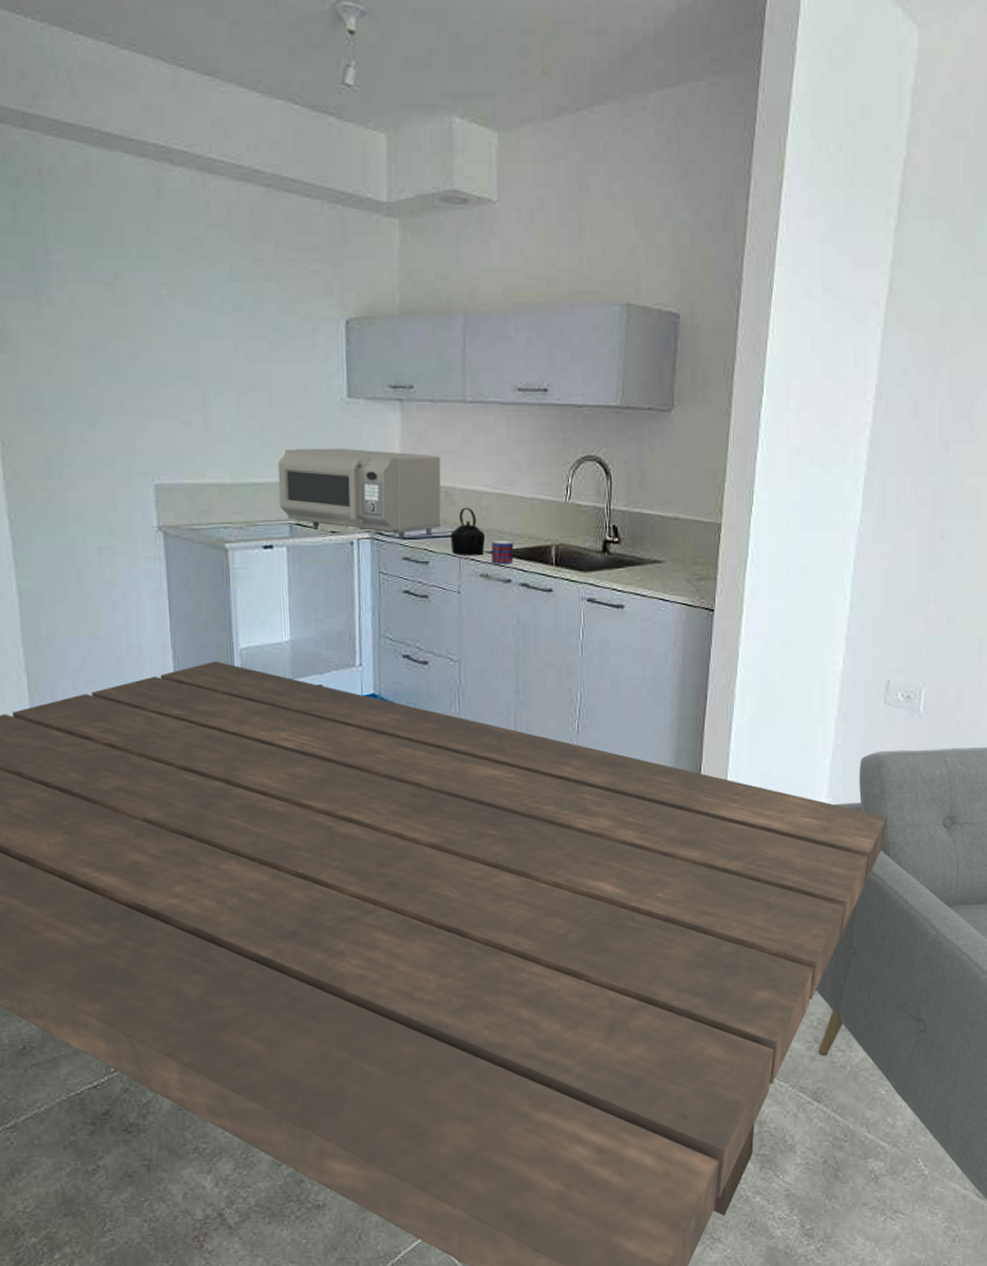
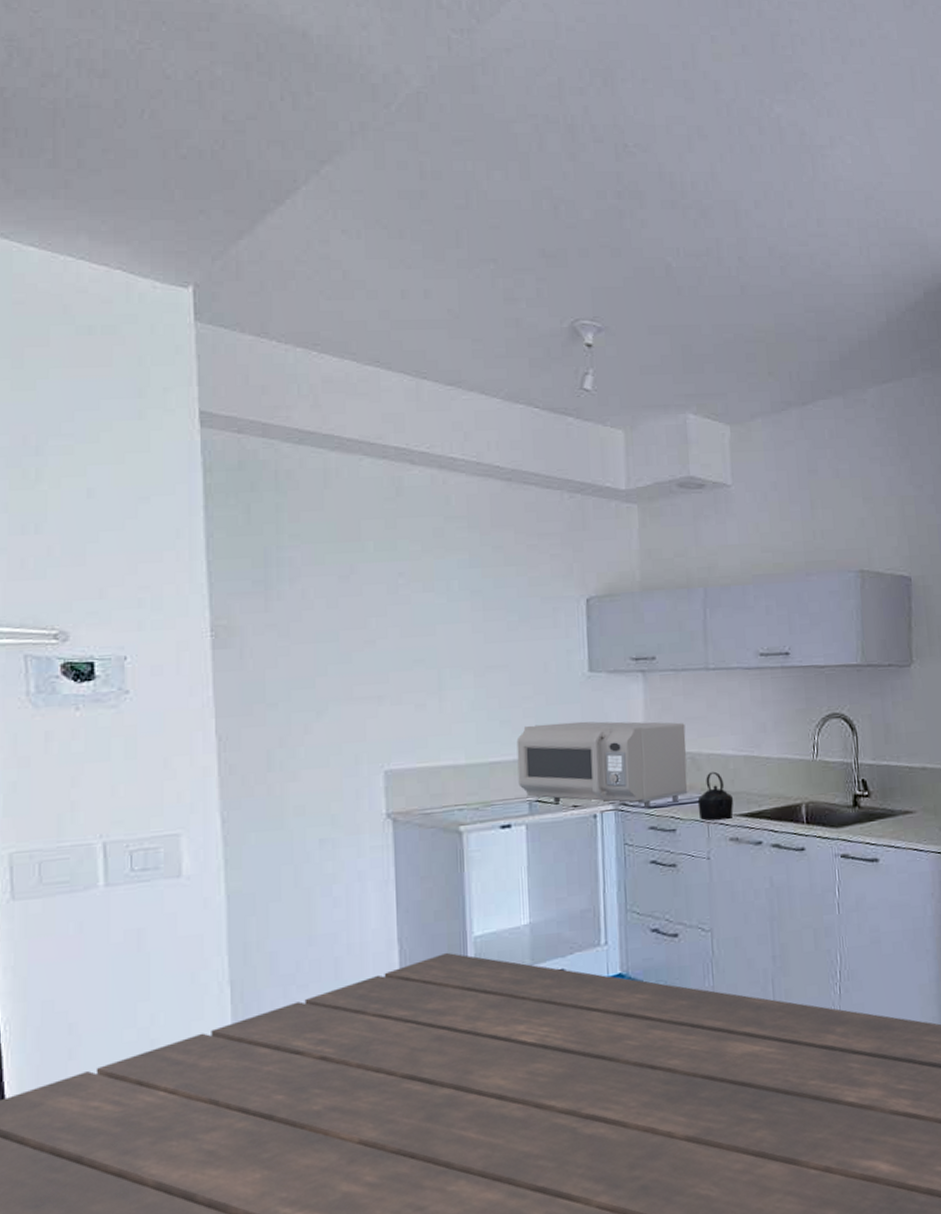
mug: present [491,541,514,565] -> none [740,802,764,828]

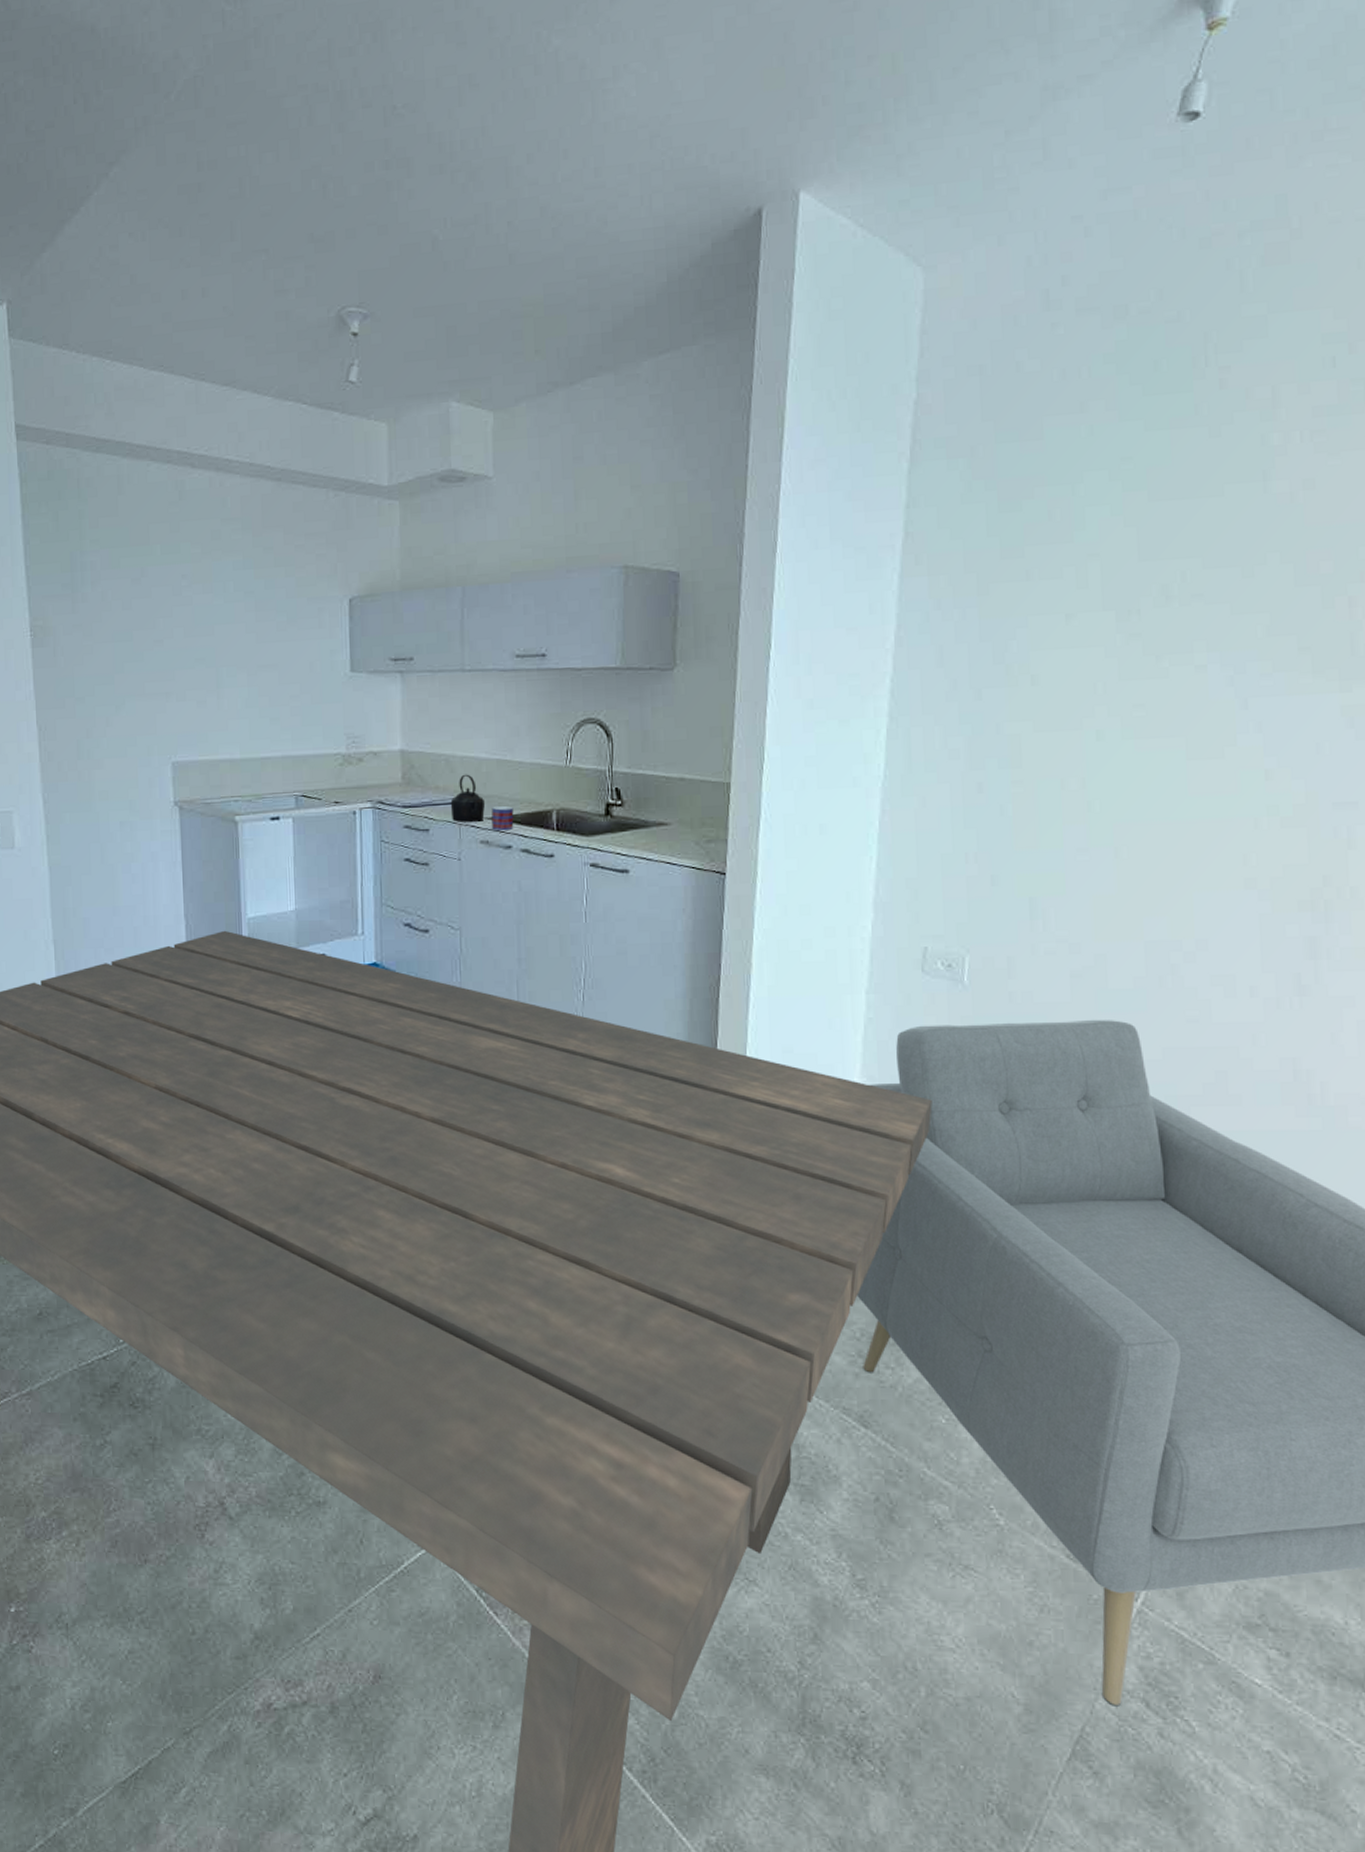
microwave: present [516,721,688,808] -> none [285,720,442,807]
mug: none [740,802,764,828] -> present [491,806,514,832]

